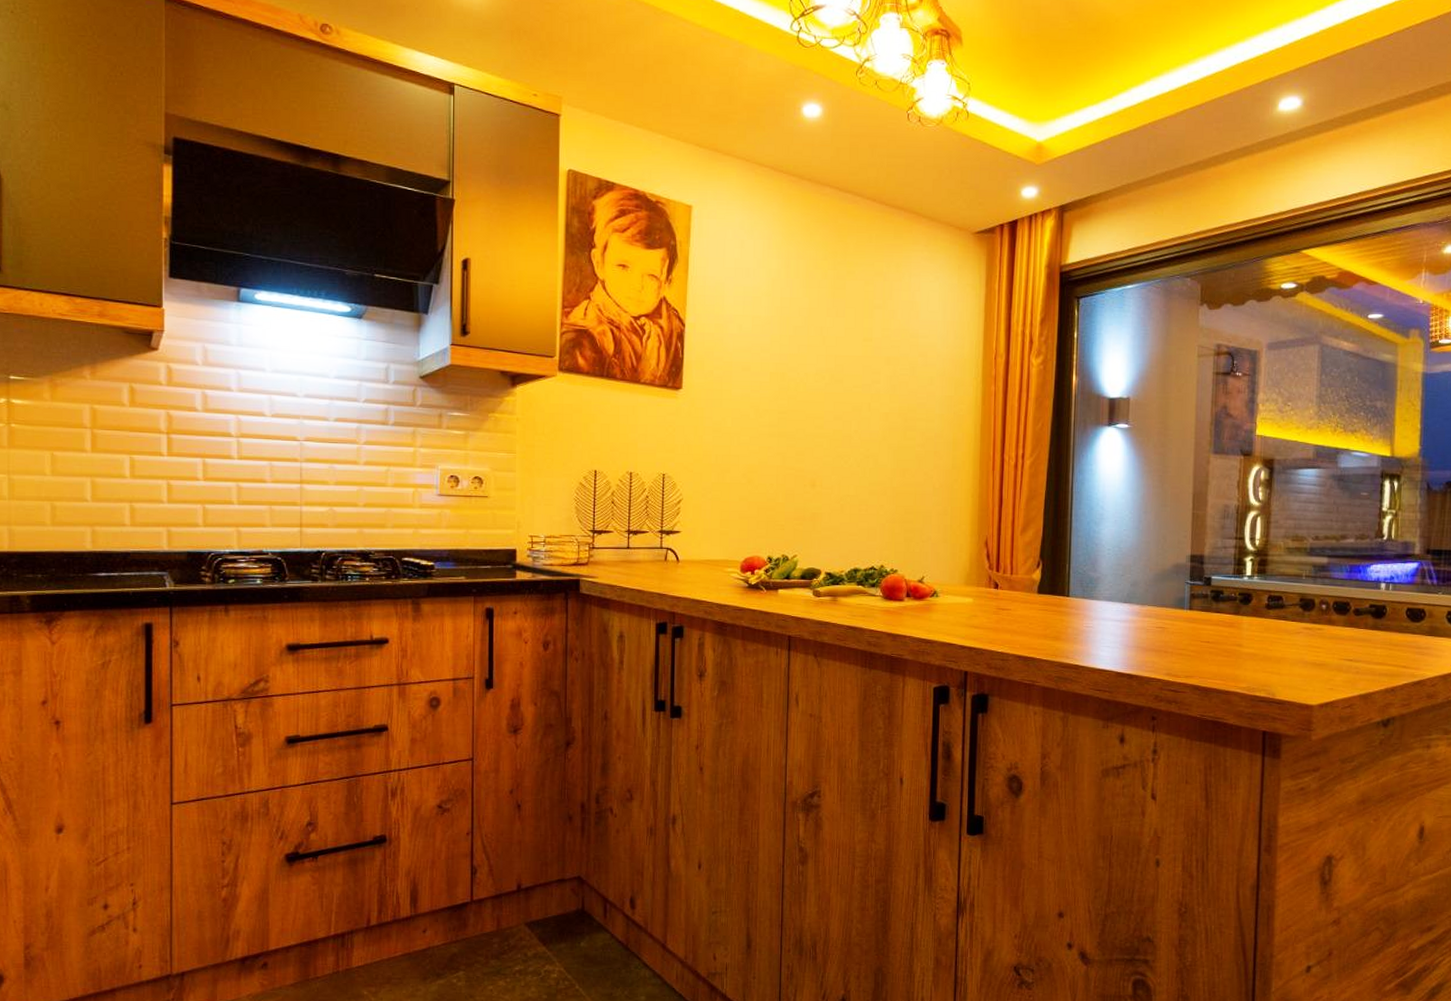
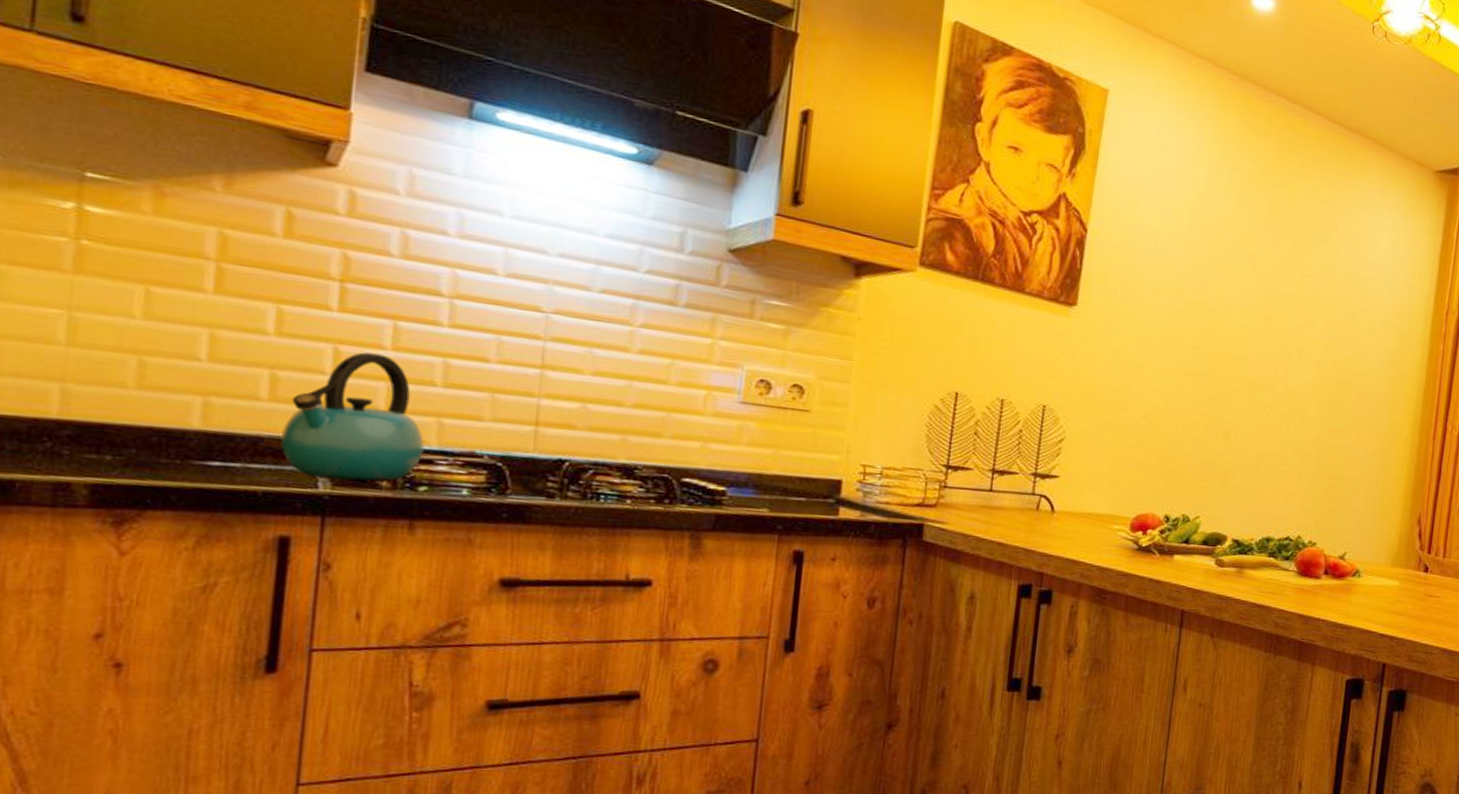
kettle: none [140,484,229,579] -> present [280,352,424,481]

